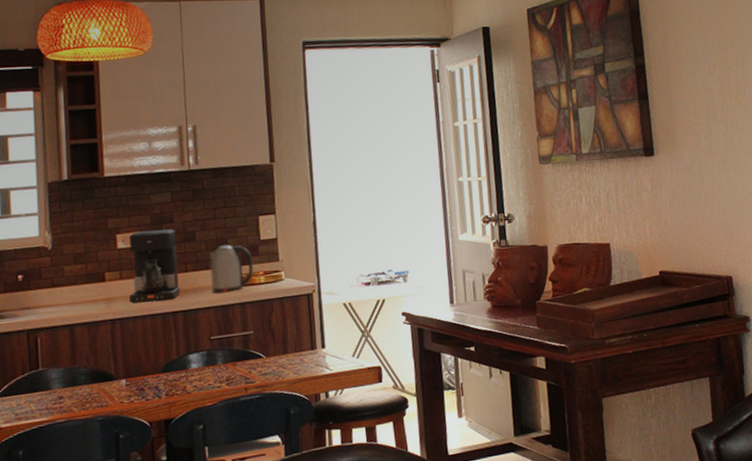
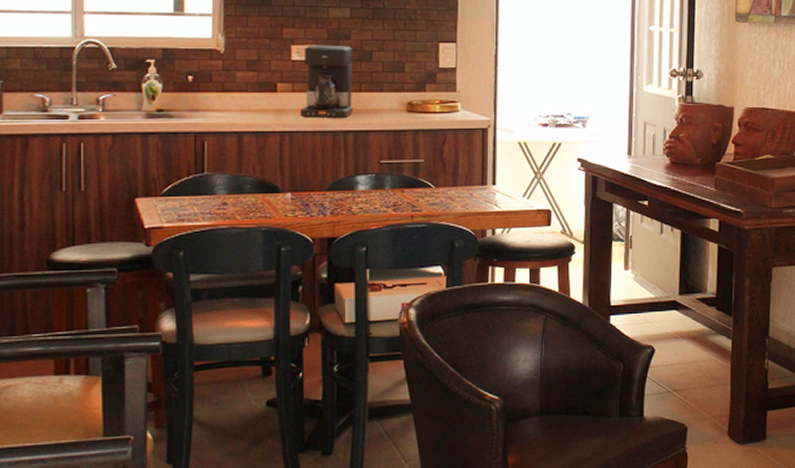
kettle: present [209,244,254,294] -> none [385,69,430,117]

